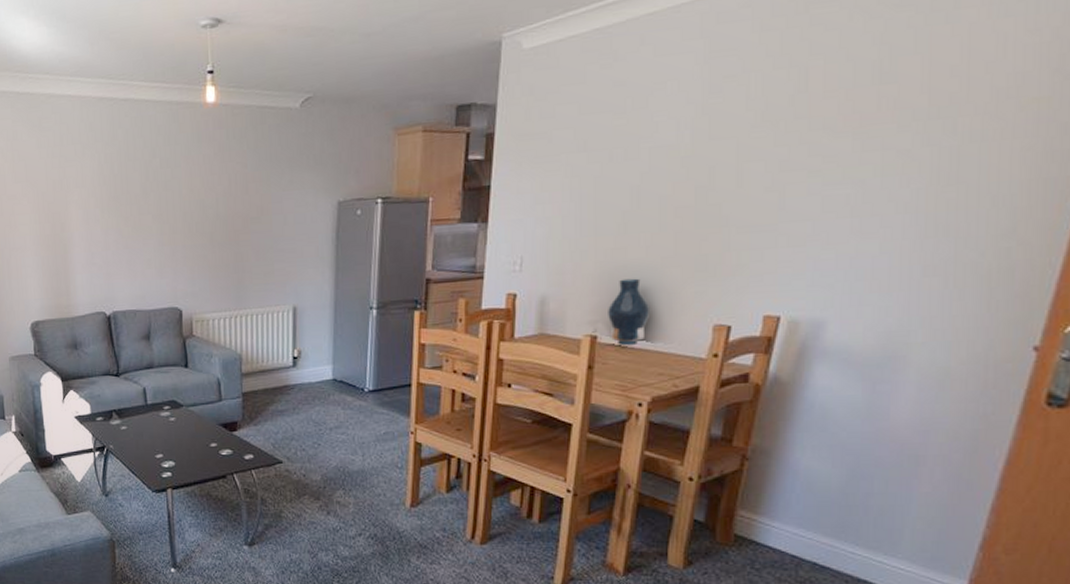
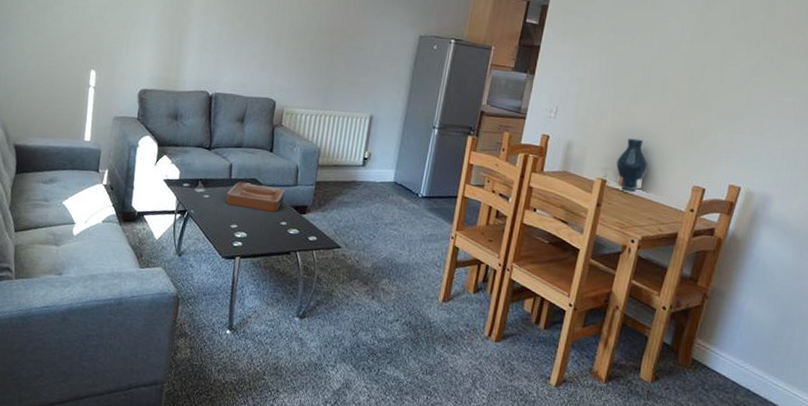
decorative tray: none [145,406,210,435] -> present [225,182,286,212]

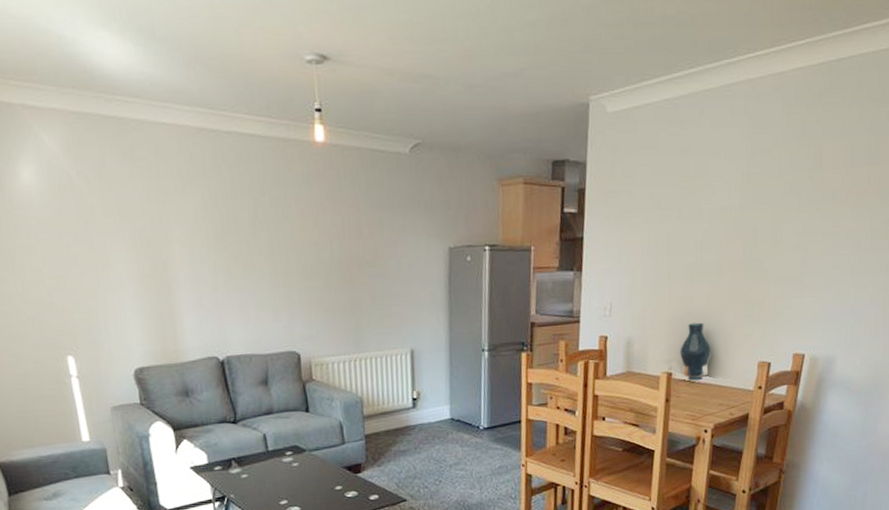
decorative tray: present [225,182,286,212] -> none [267,450,334,481]

